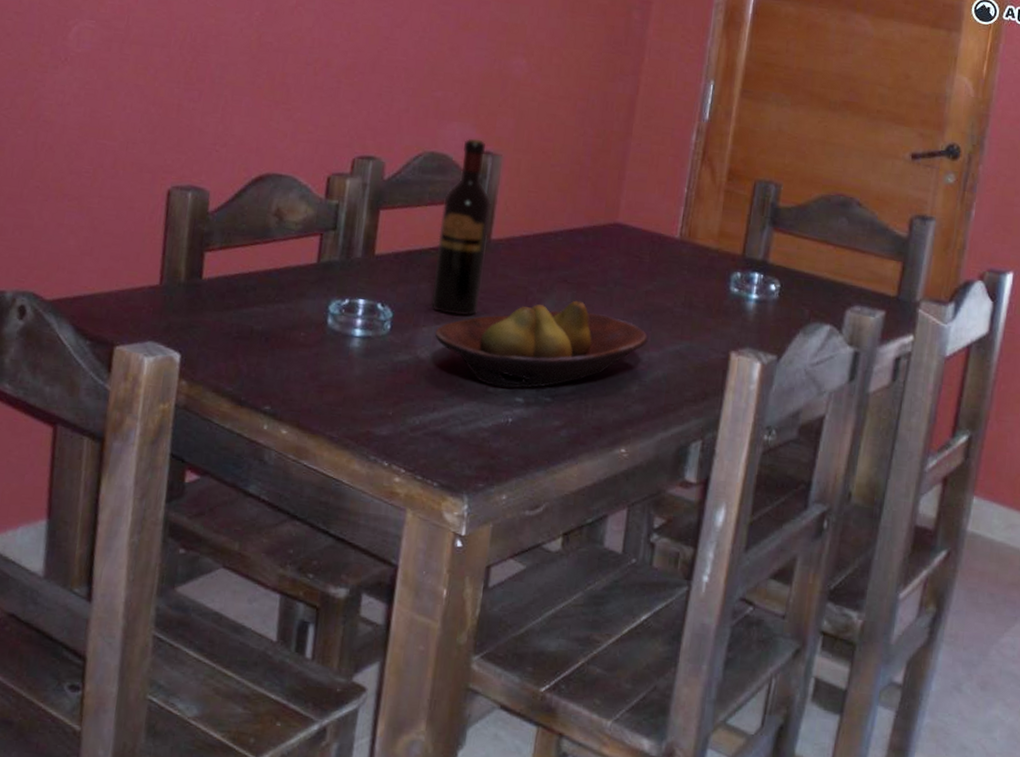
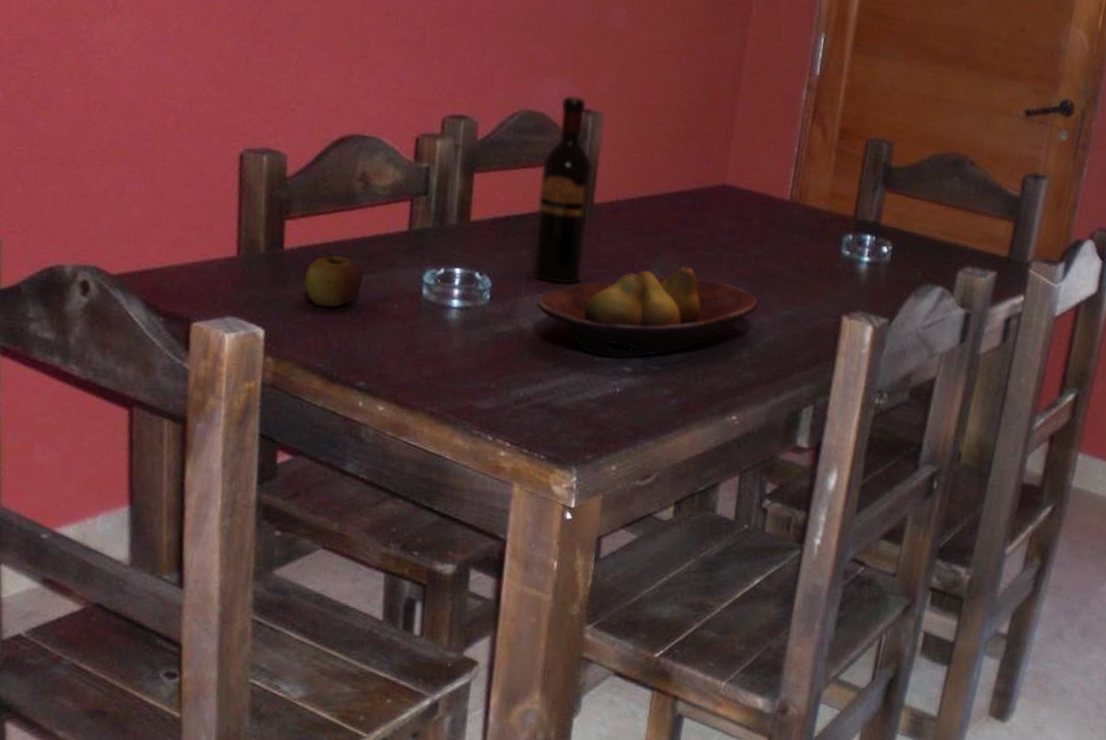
apple: none [218,280,274,335] -> present [303,250,363,308]

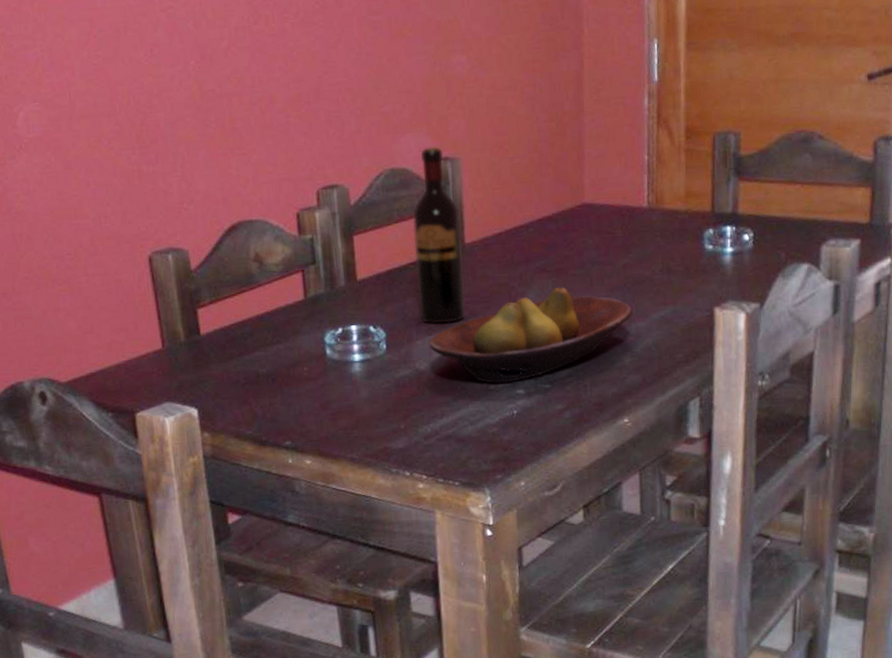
apple: present [303,250,363,308] -> none [222,329,273,381]

